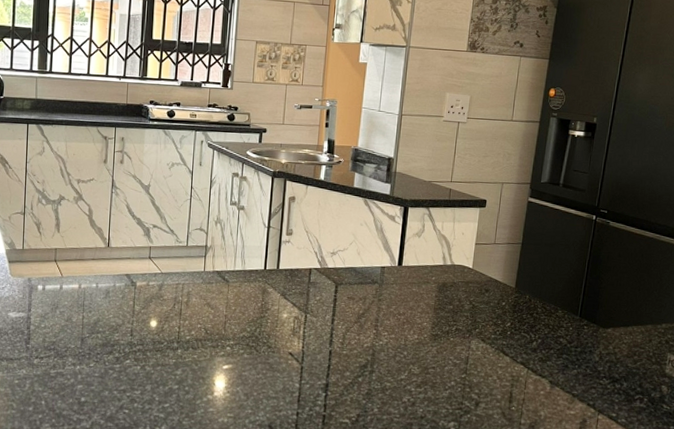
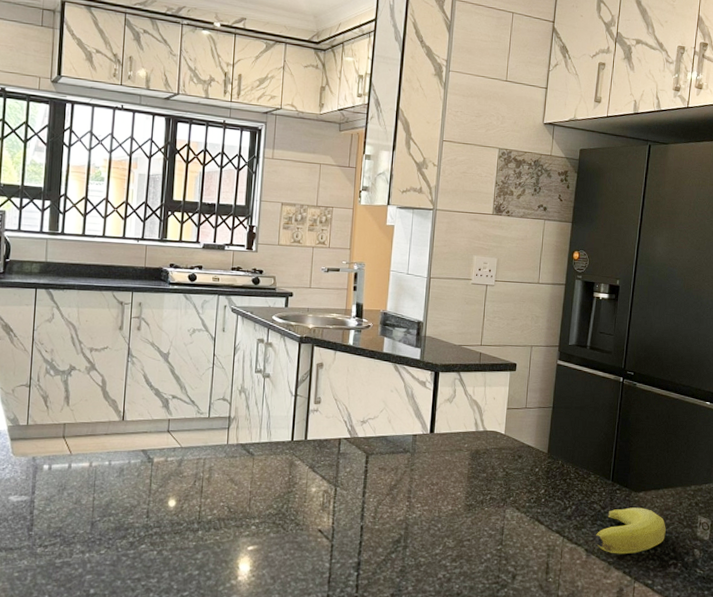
banana: none [560,343,634,388] -> present [595,507,666,554]

